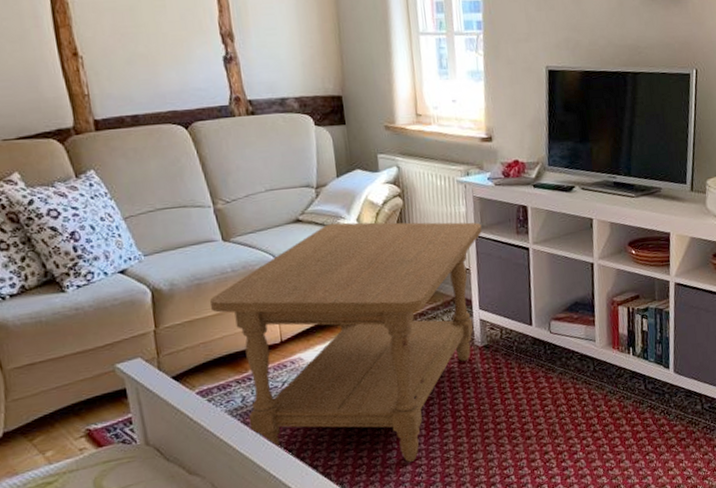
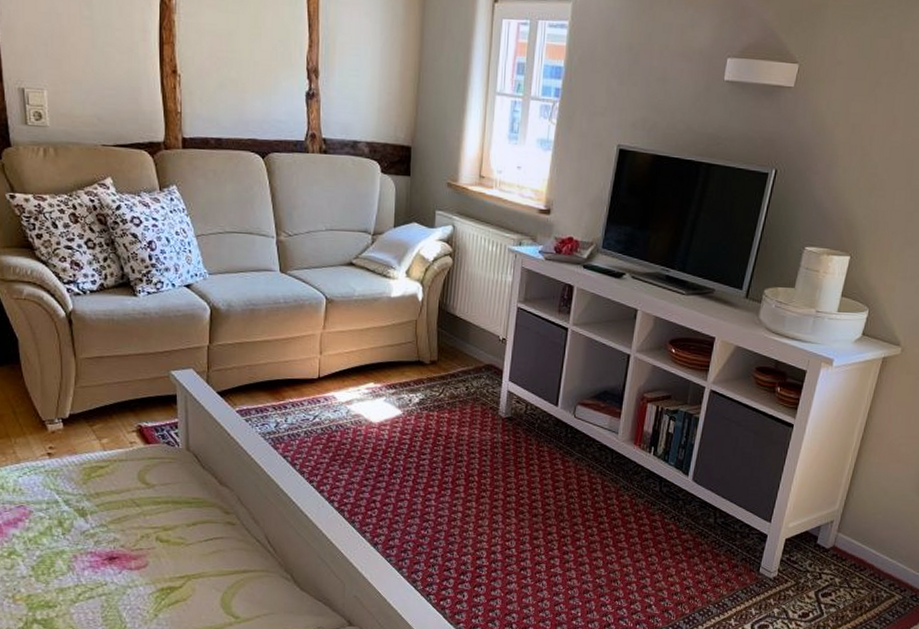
coffee table: present [209,222,482,462] -> none [260,272,525,515]

